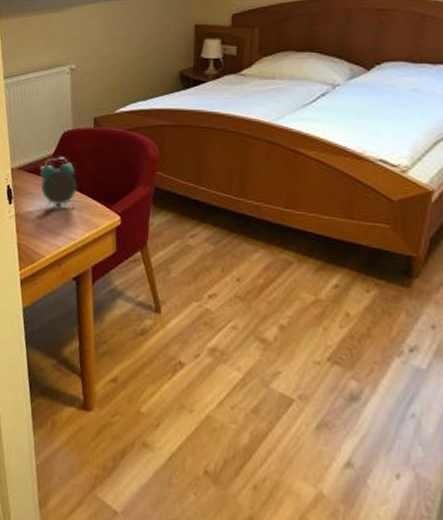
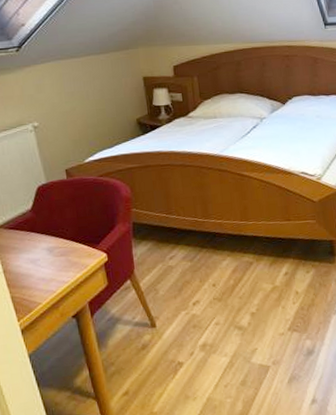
alarm clock: present [39,157,77,209] -> none [20,209,61,260]

